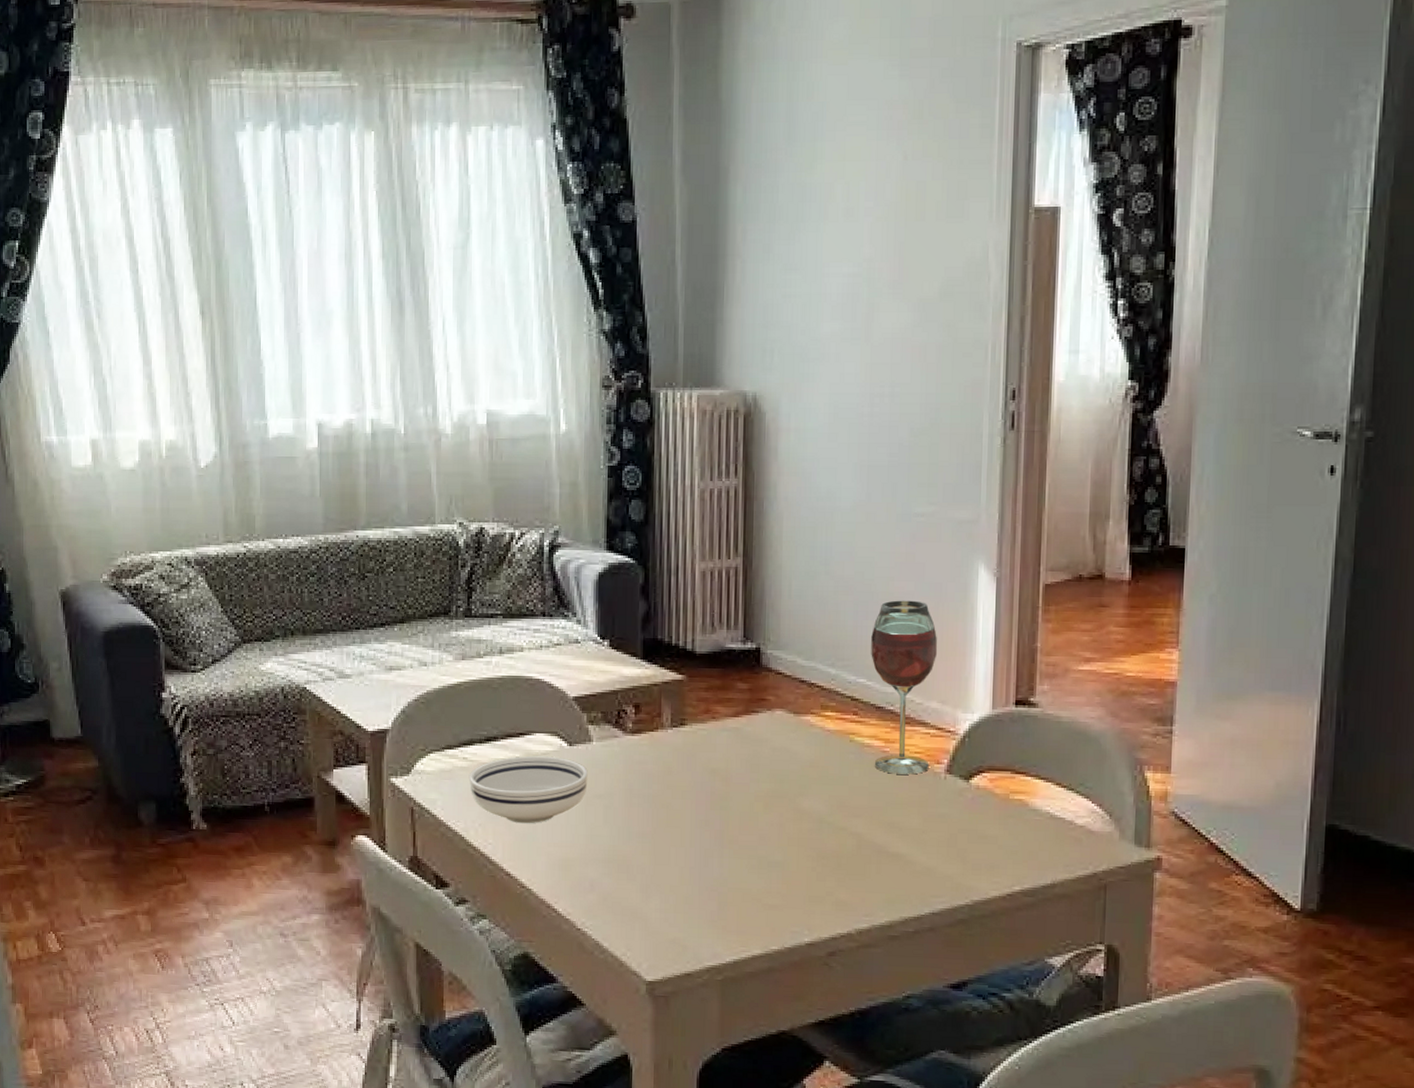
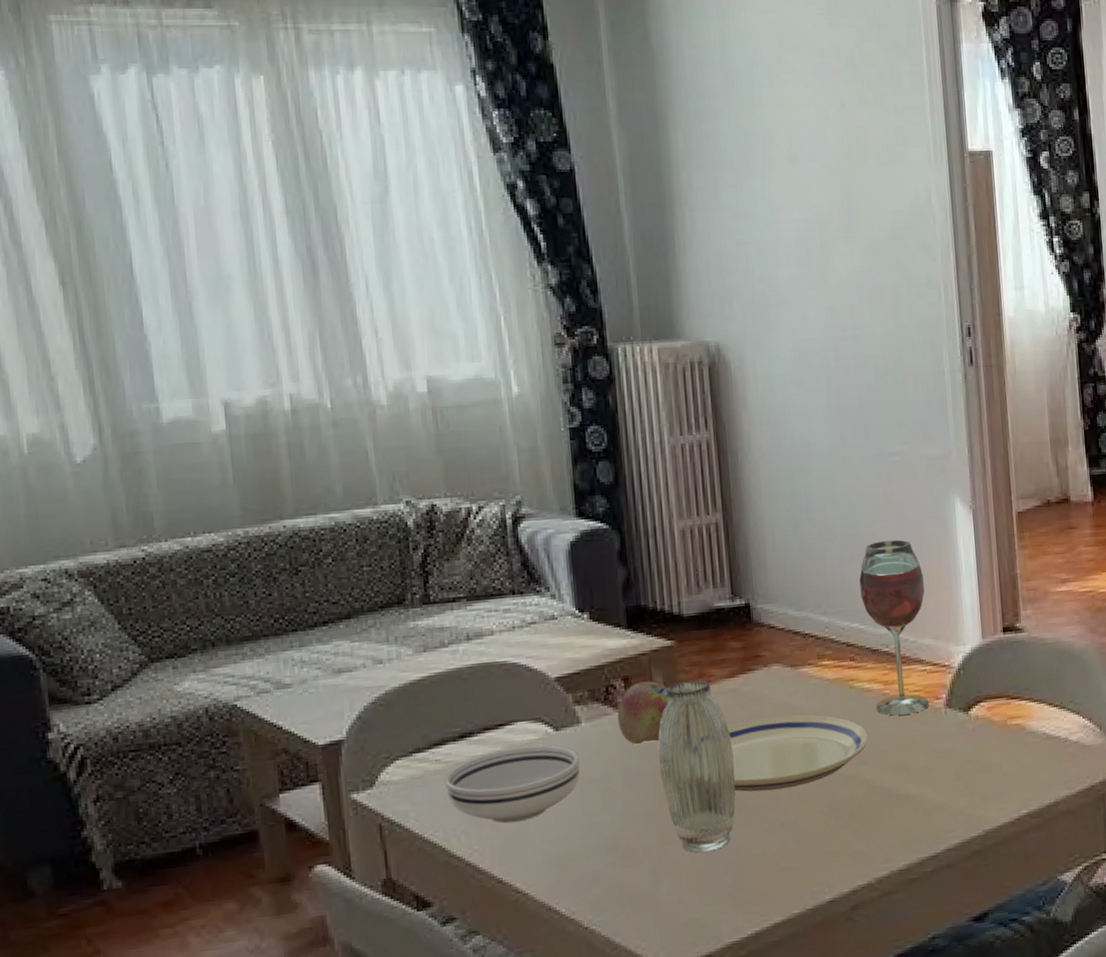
fruit: none [625,710,676,769] -> present [617,681,669,745]
vase: none [659,715,730,878] -> present [658,680,736,852]
plate: none [727,759,863,830] -> present [727,714,868,792]

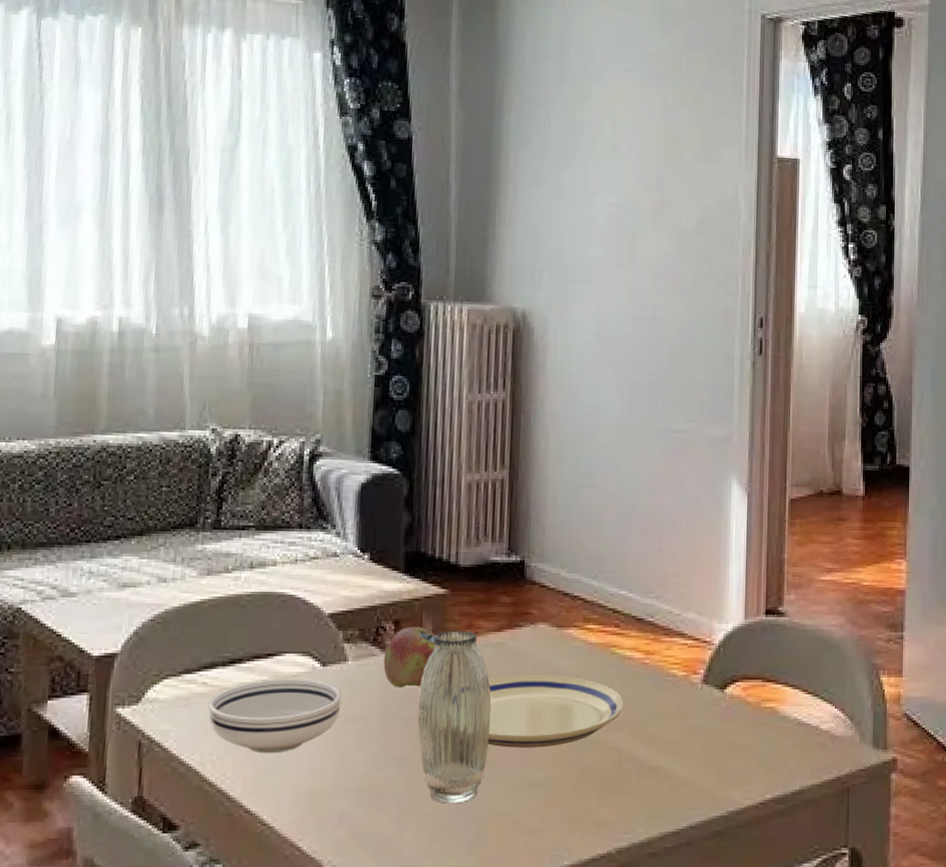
wineglass: present [859,539,929,716] -> none [632,513,695,686]

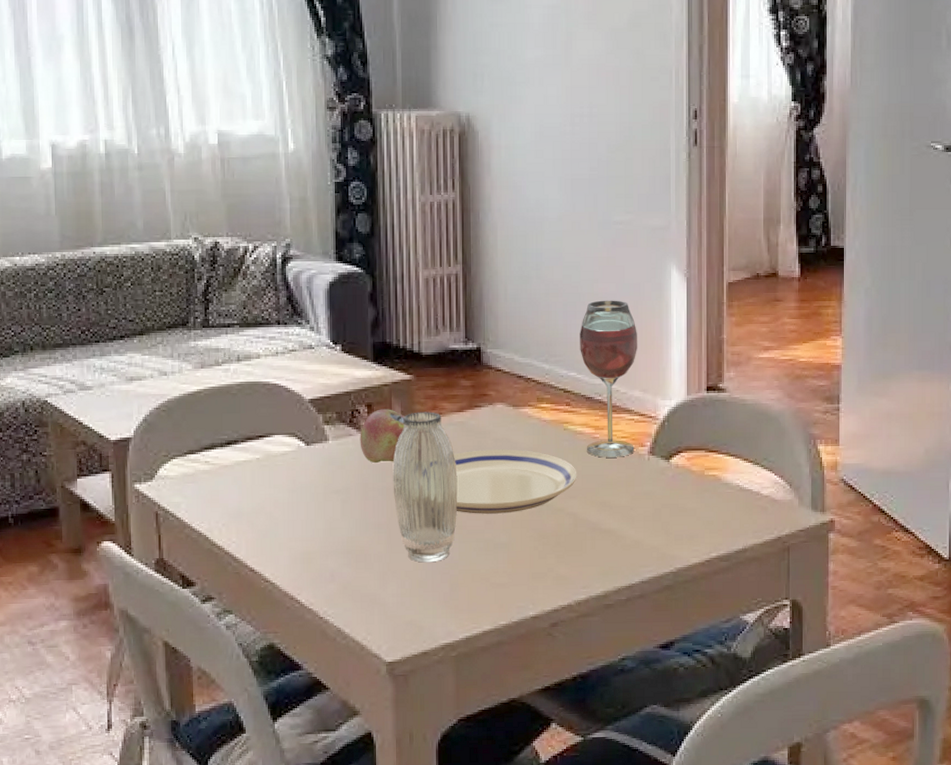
bowl: present [208,678,342,754] -> none [211,456,325,521]
wineglass: none [632,513,695,686] -> present [580,300,638,458]

